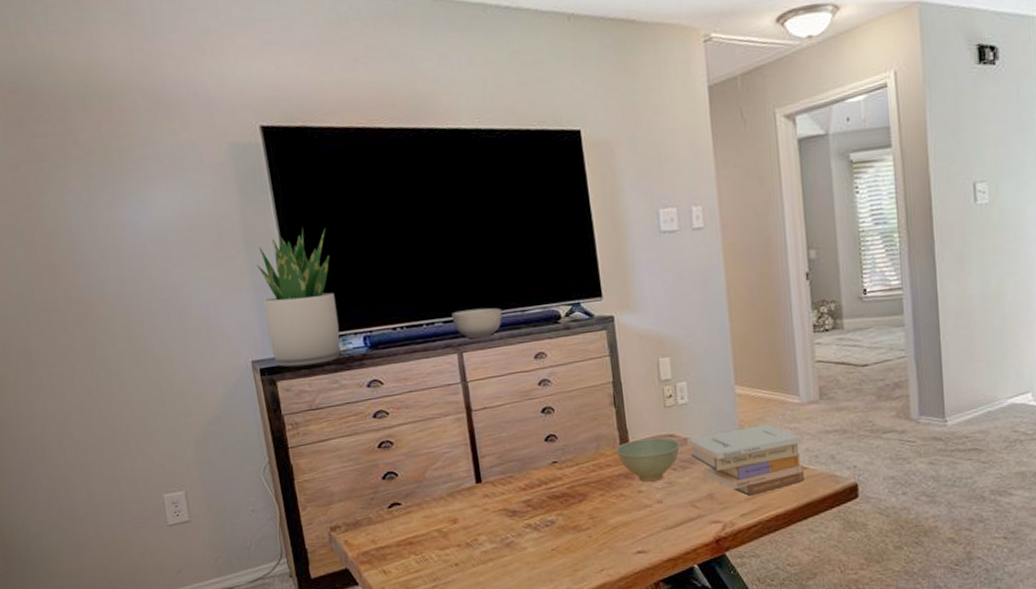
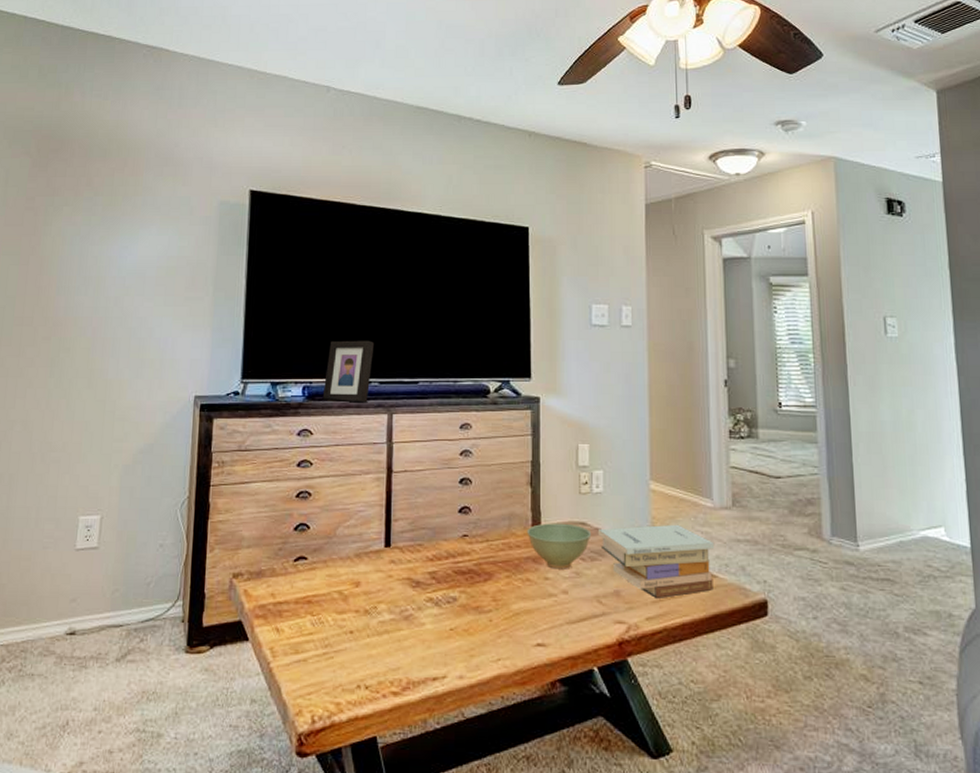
planter: present [257,227,341,367] -> none [215,281,289,407]
picture frame: none [383,279,435,349] -> present [322,340,375,403]
bowl: present [451,307,503,340] -> none [388,374,436,402]

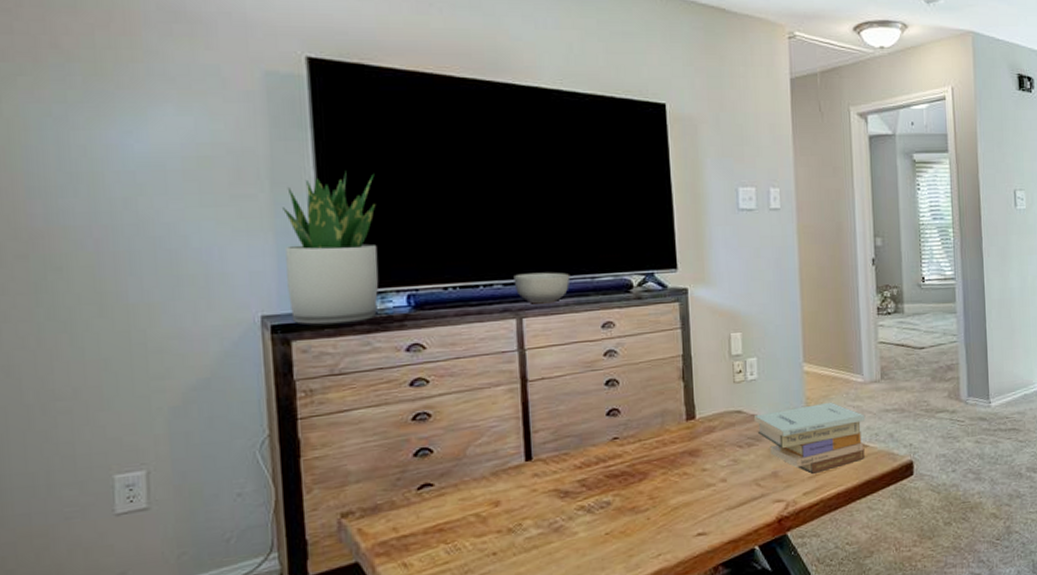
planter: none [215,281,289,407] -> present [283,172,379,325]
picture frame: present [322,340,375,403] -> none [433,237,494,311]
bowl: none [388,374,436,402] -> present [513,272,571,304]
bowl: present [526,523,592,569] -> none [681,413,748,460]

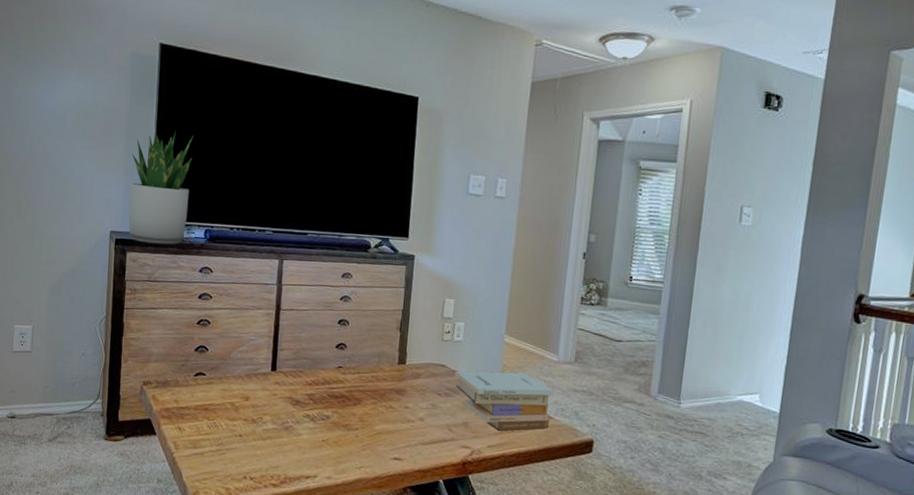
bowl: present [513,272,571,304] -> none [281,224,323,252]

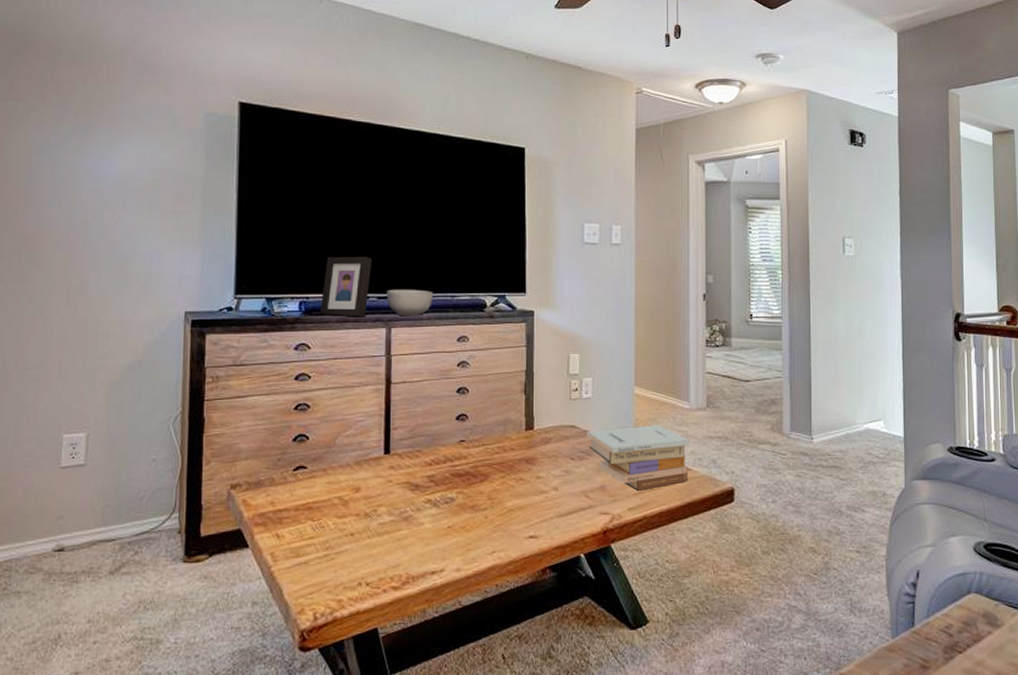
planter: present [128,132,194,245] -> none [207,196,282,322]
picture frame: none [222,191,270,249] -> present [319,256,373,317]
bowl: none [281,224,323,252] -> present [386,289,434,316]

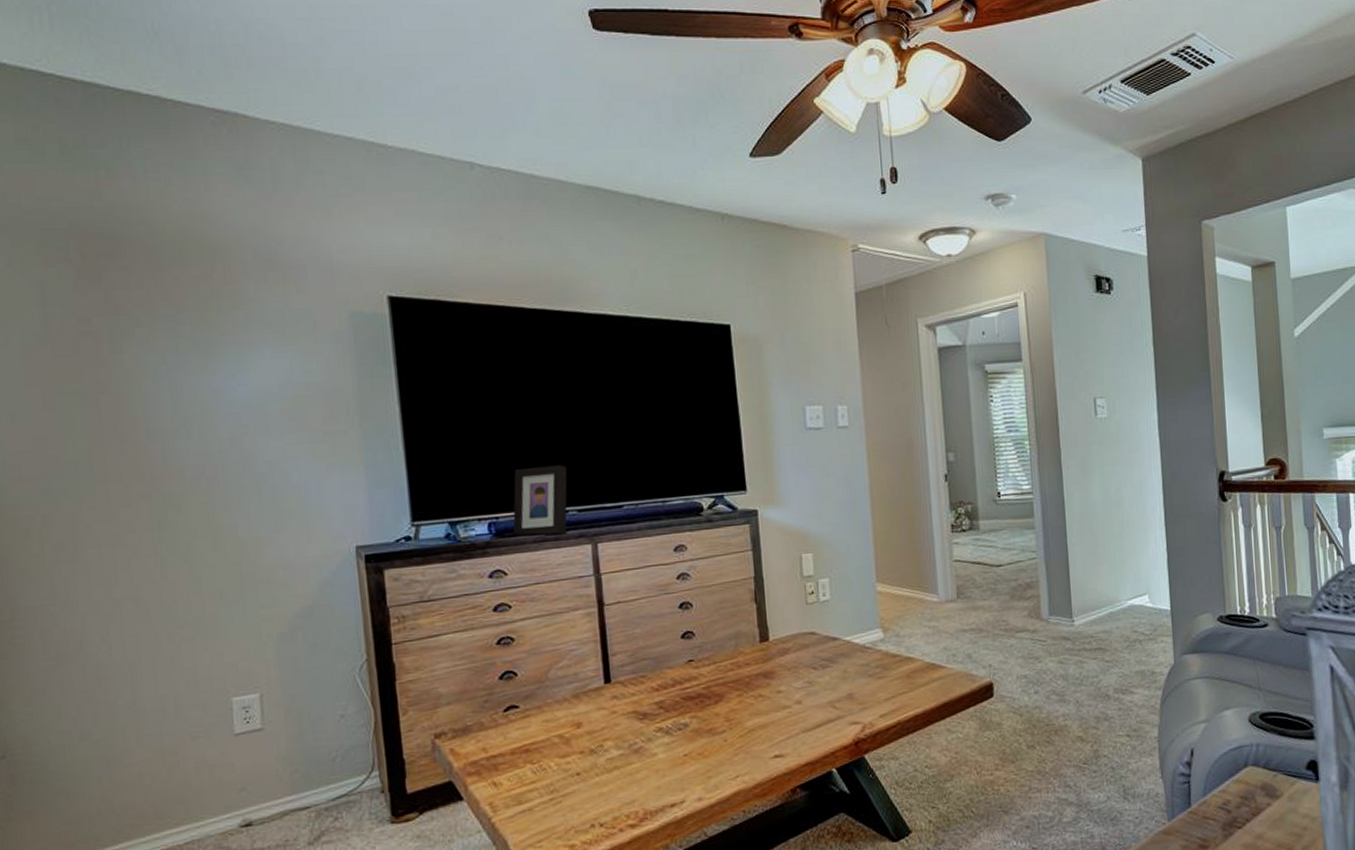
bowl: present [386,289,434,316] -> none [587,497,642,530]
books: present [586,424,690,491] -> none [827,622,942,695]

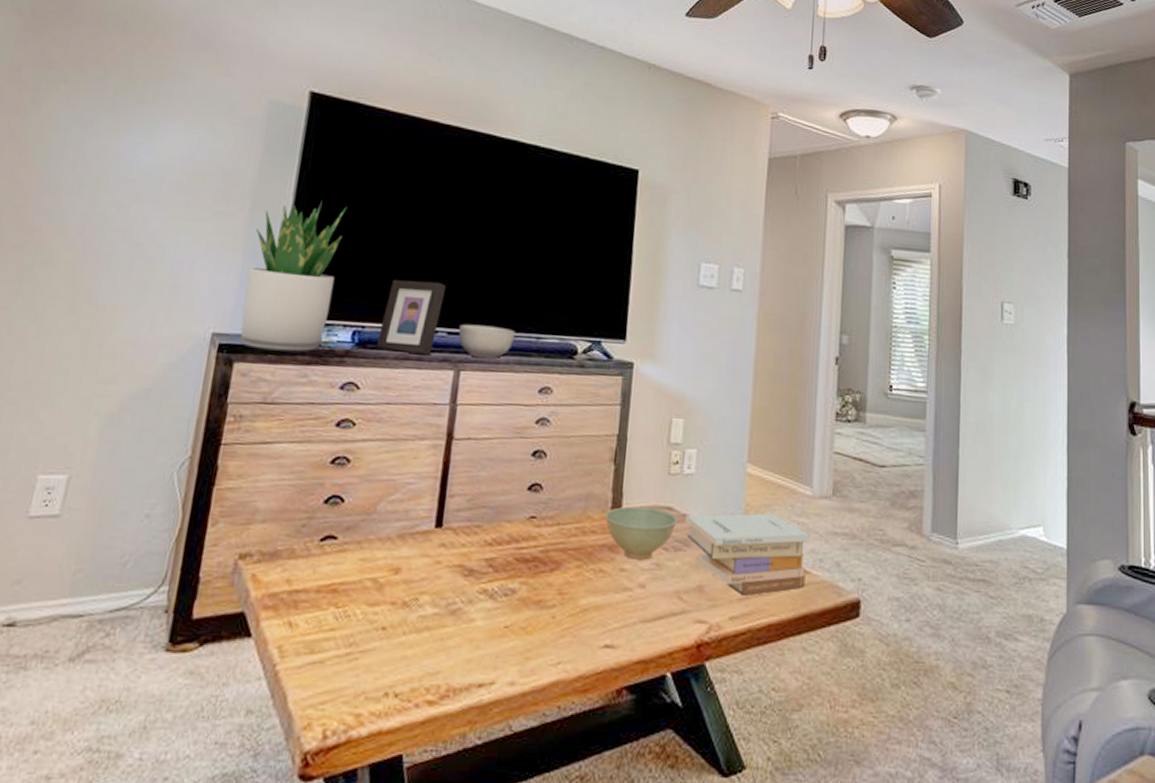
planter: none [372,406,462,554] -> present [239,202,348,352]
bowl: none [587,497,642,530] -> present [458,323,516,359]
bowl: none [755,635,822,682] -> present [604,506,678,560]
books: none [827,622,942,695] -> present [684,513,811,595]

